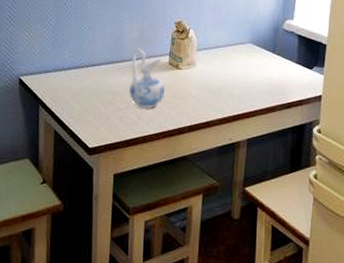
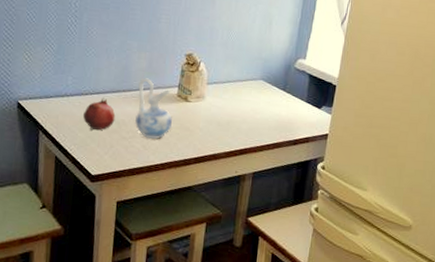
fruit: none [80,70,110,103] -> present [83,98,116,131]

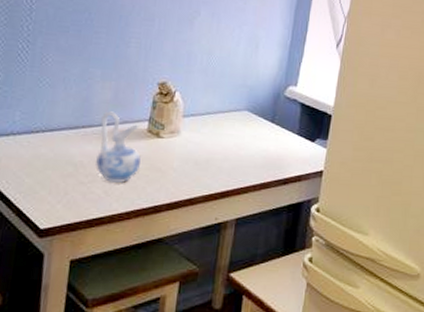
fruit: present [83,98,116,131] -> none [32,136,72,175]

